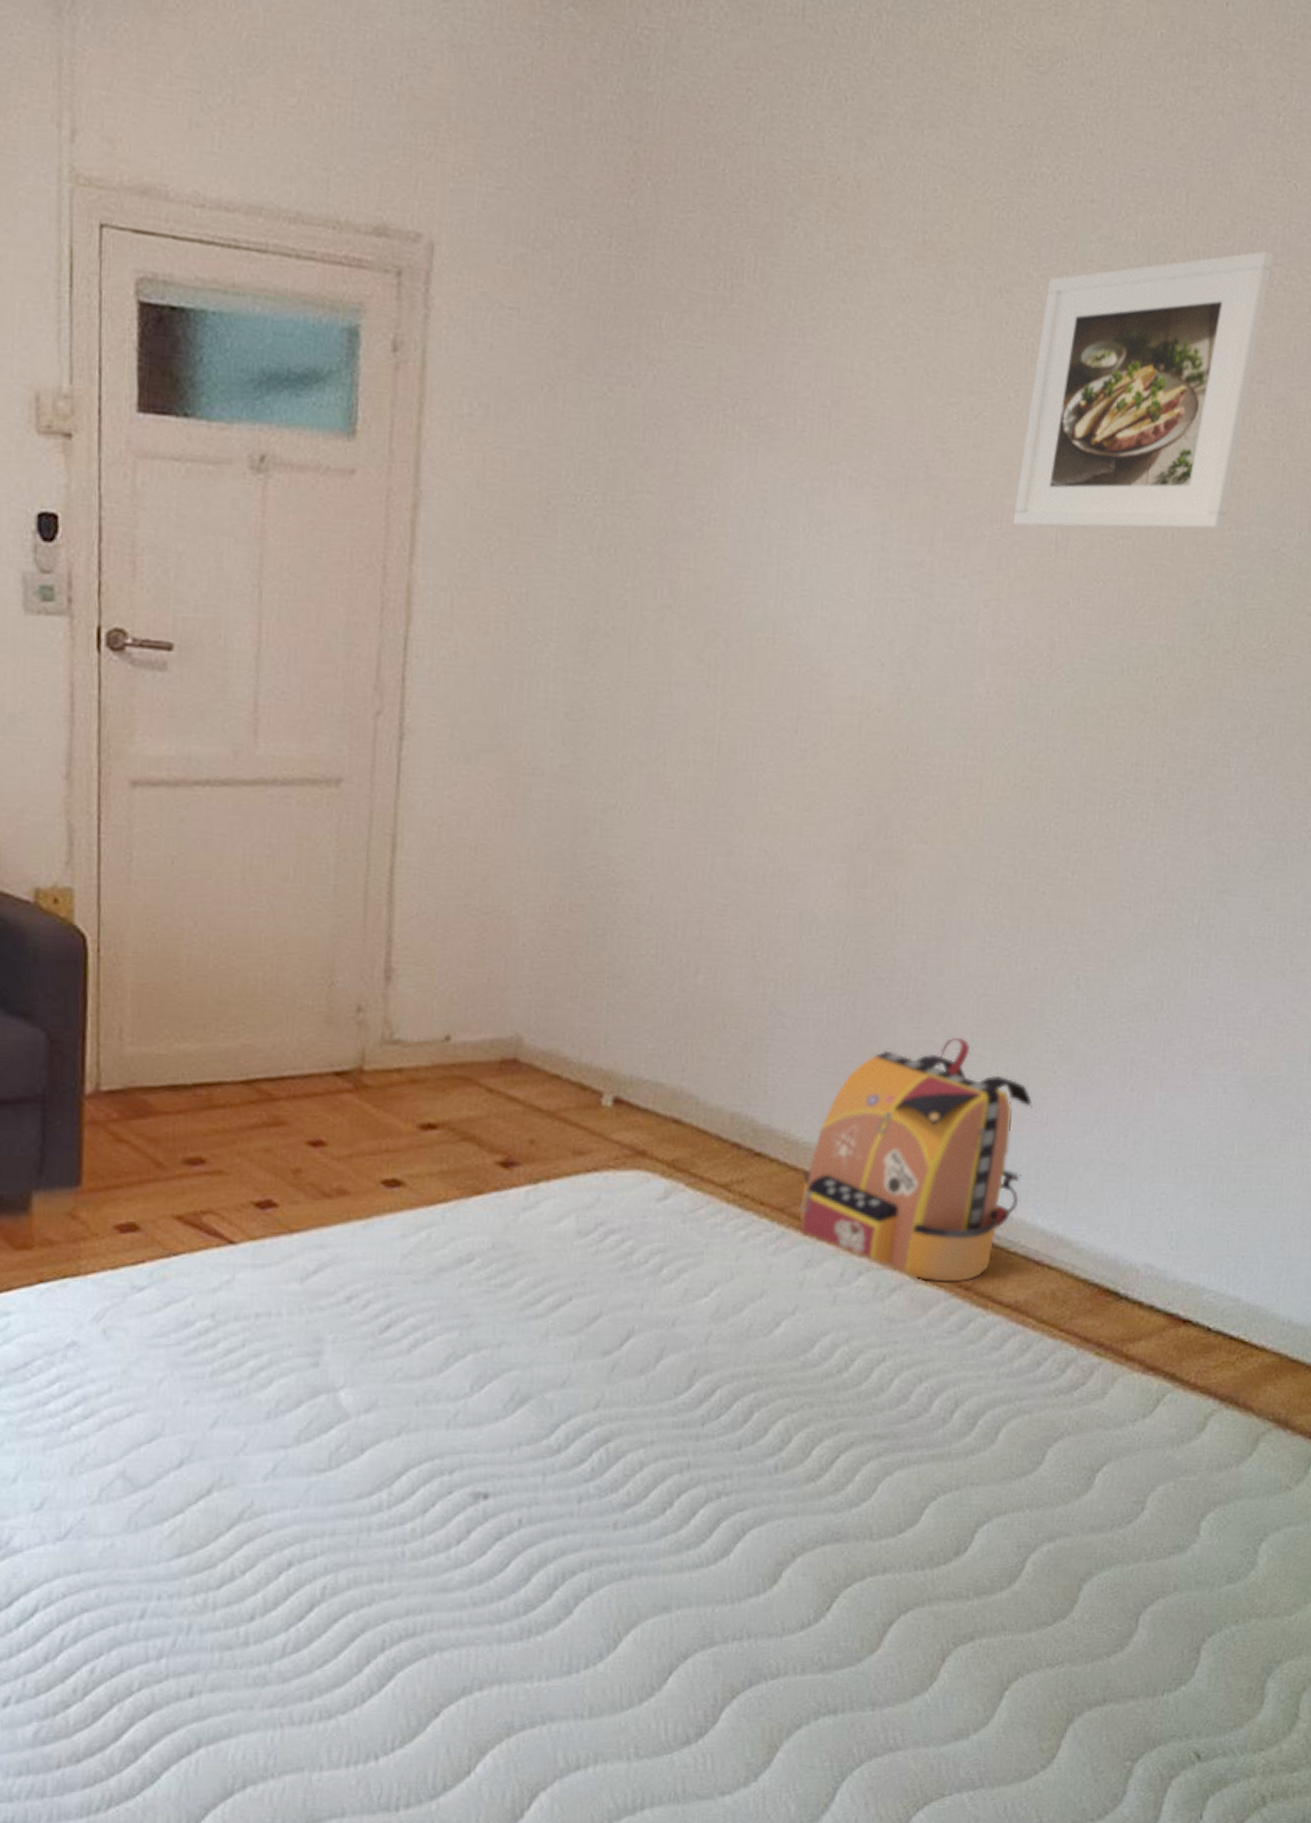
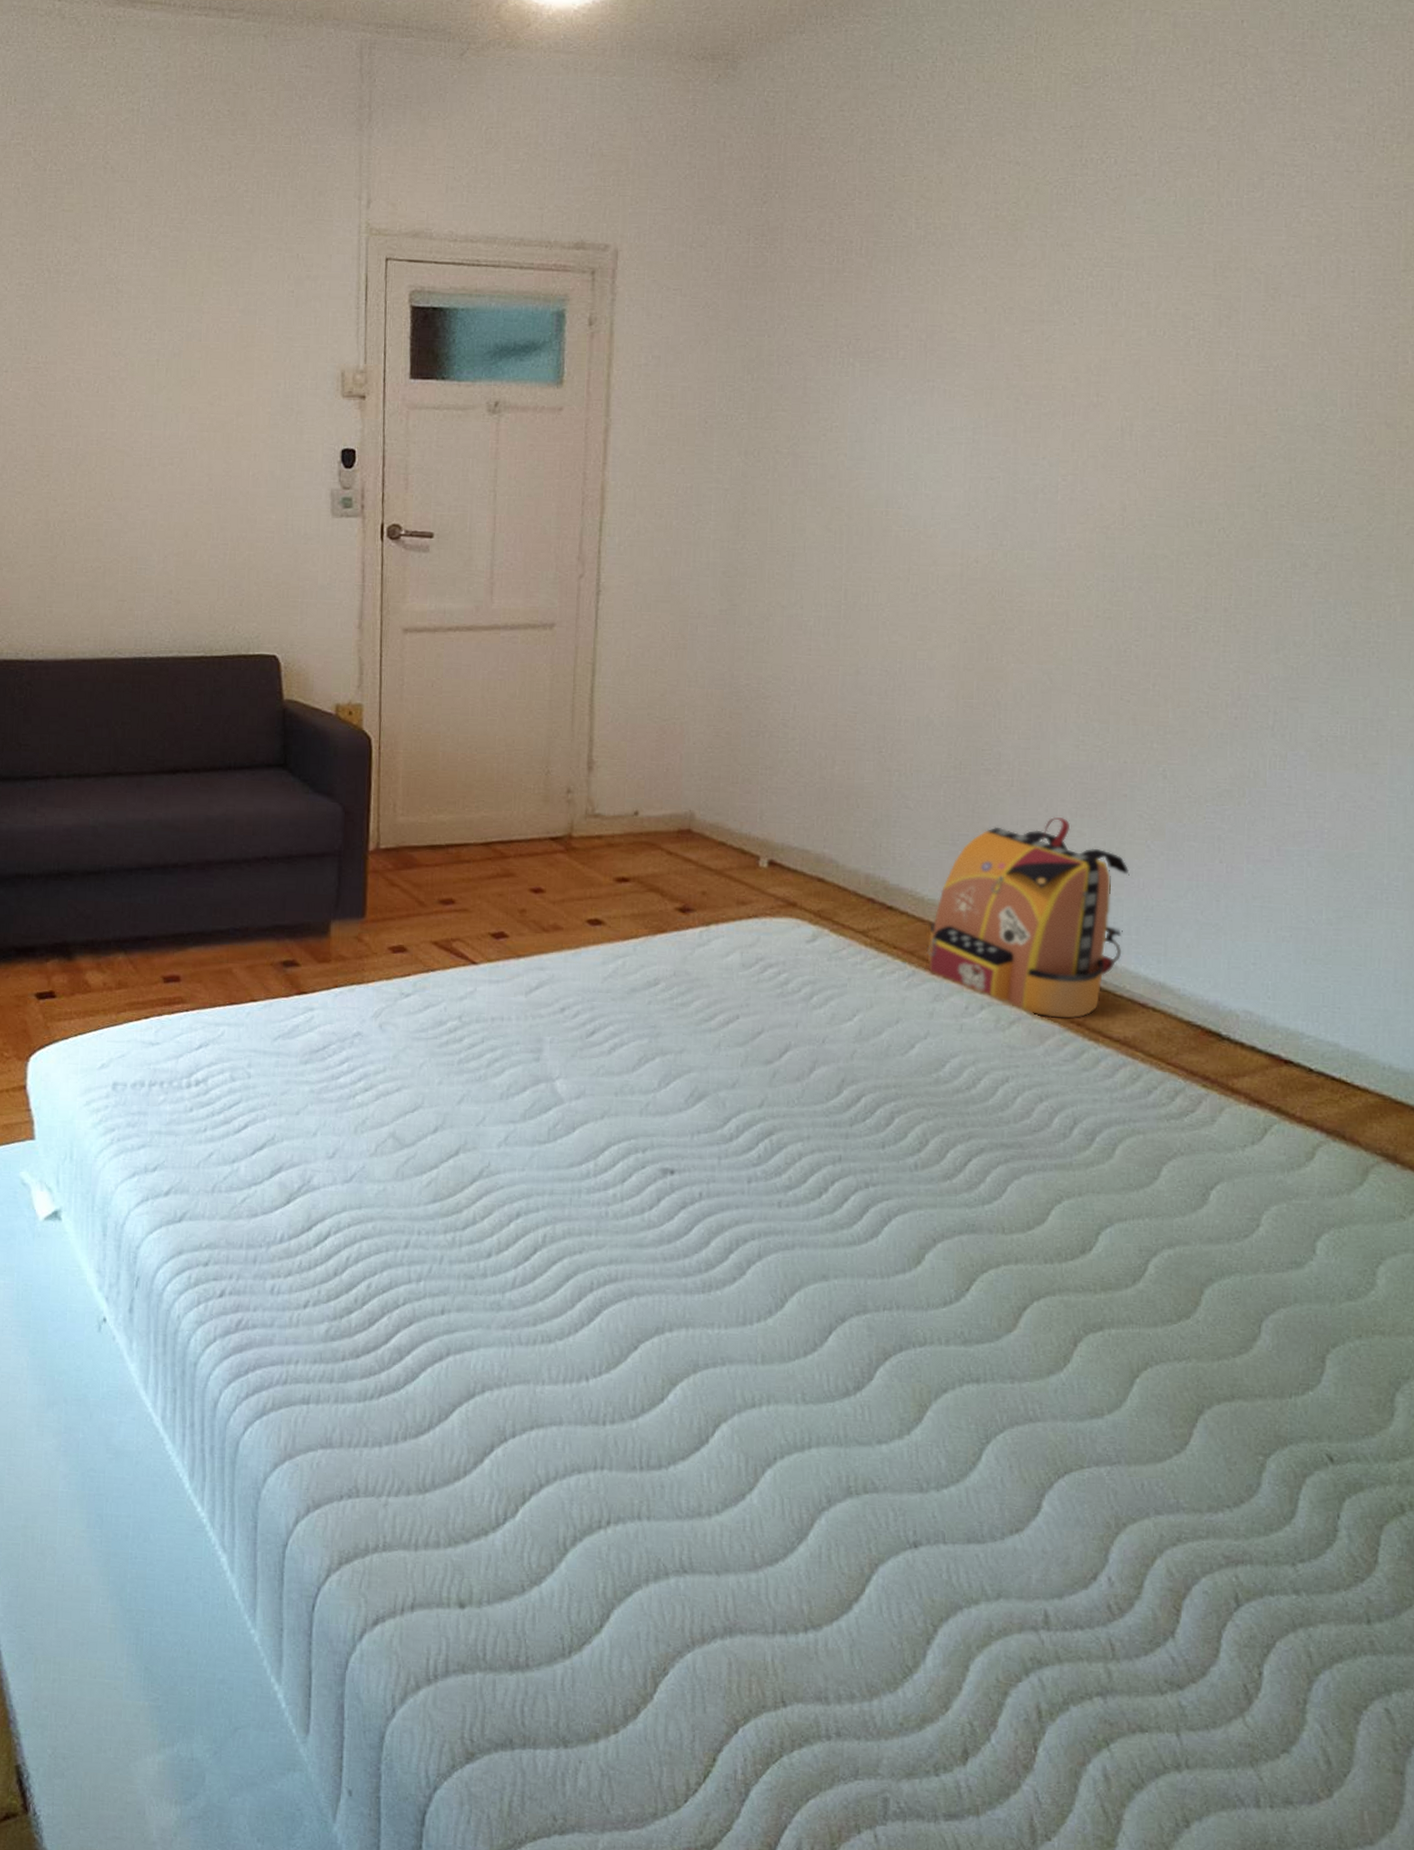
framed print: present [1012,250,1274,530] -> none [1083,197,1300,419]

